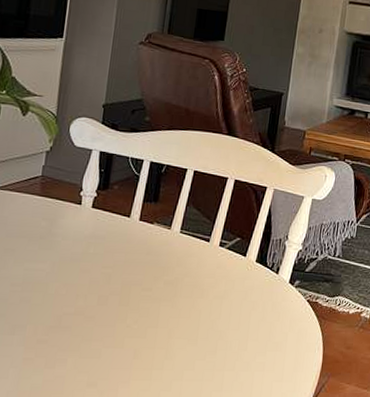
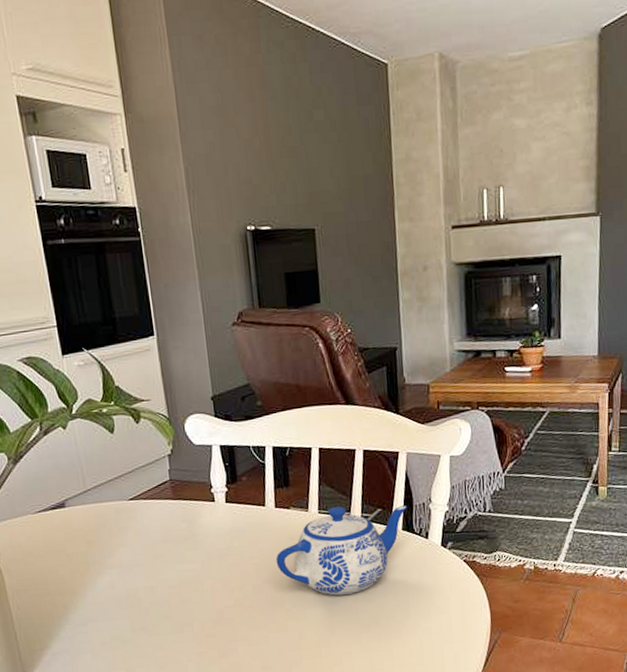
teapot: none [127,228,265,318] -> present [276,505,408,596]

